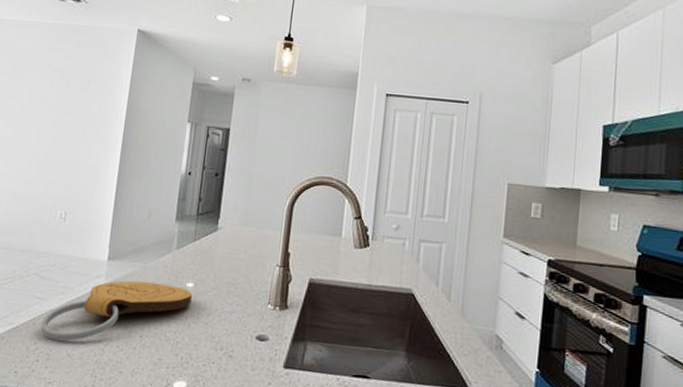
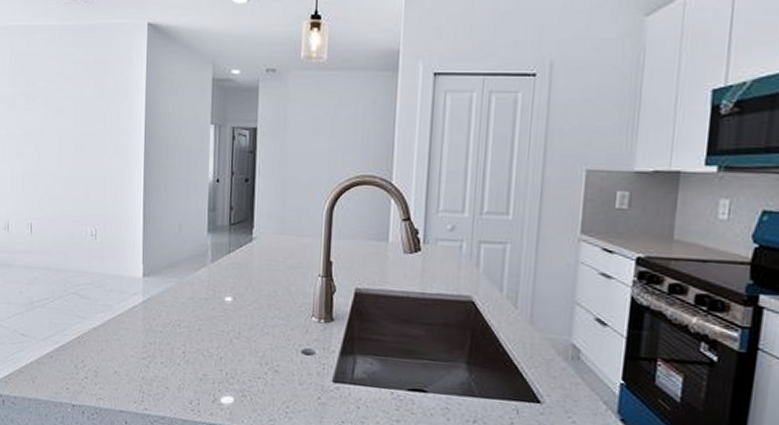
cutting board: present [41,280,192,342] -> none [86,296,231,359]

